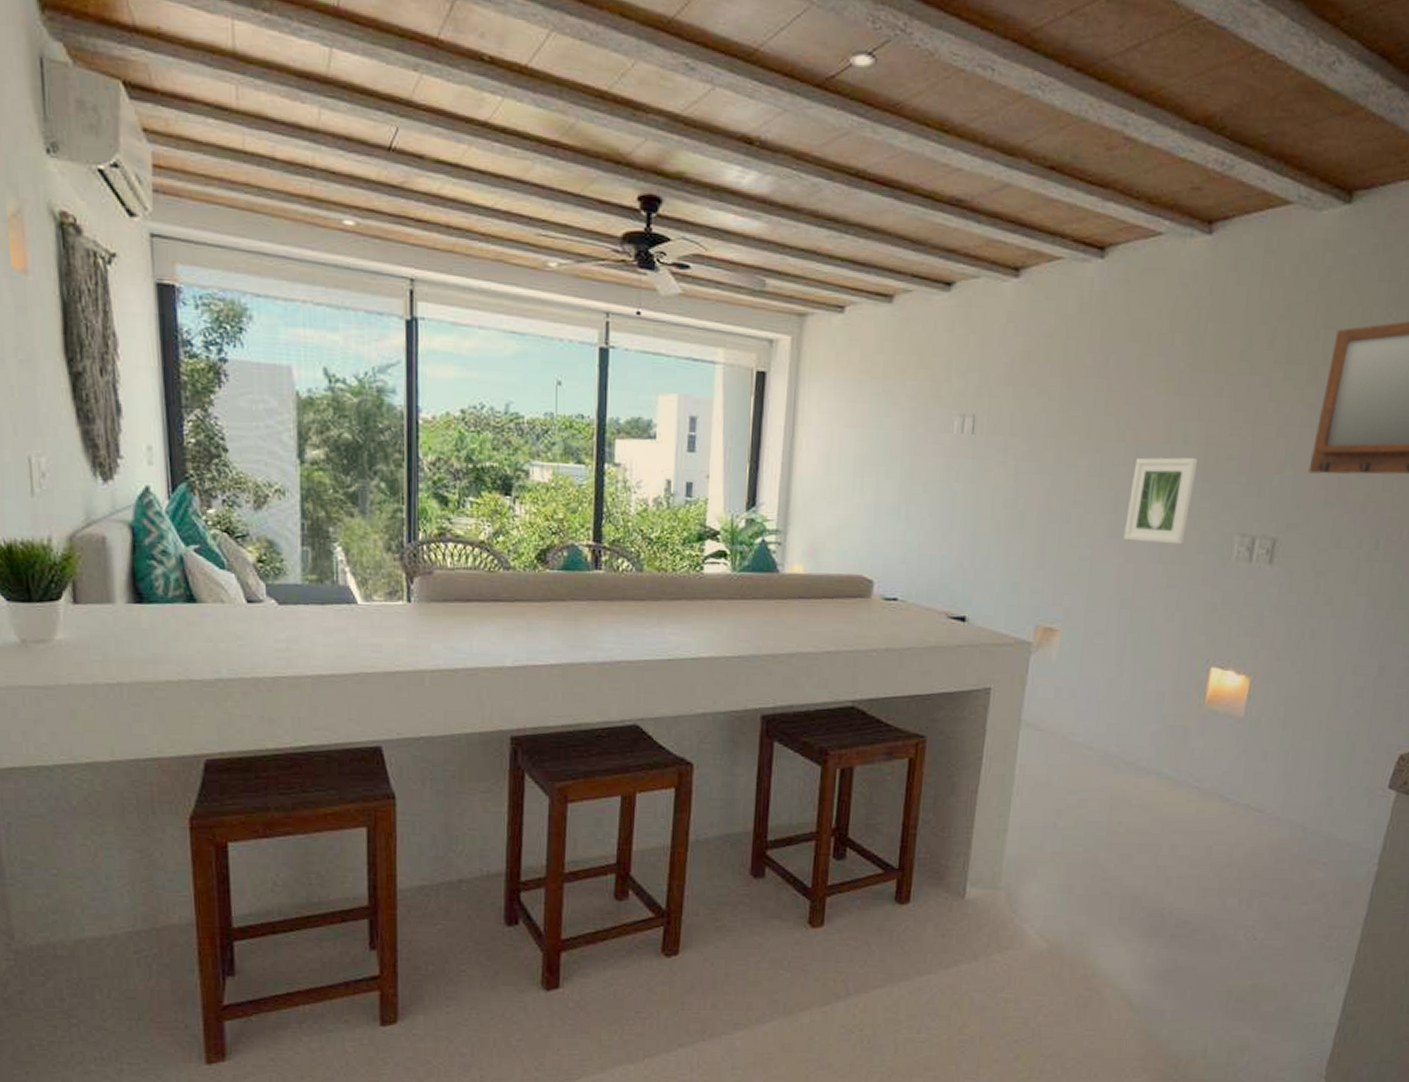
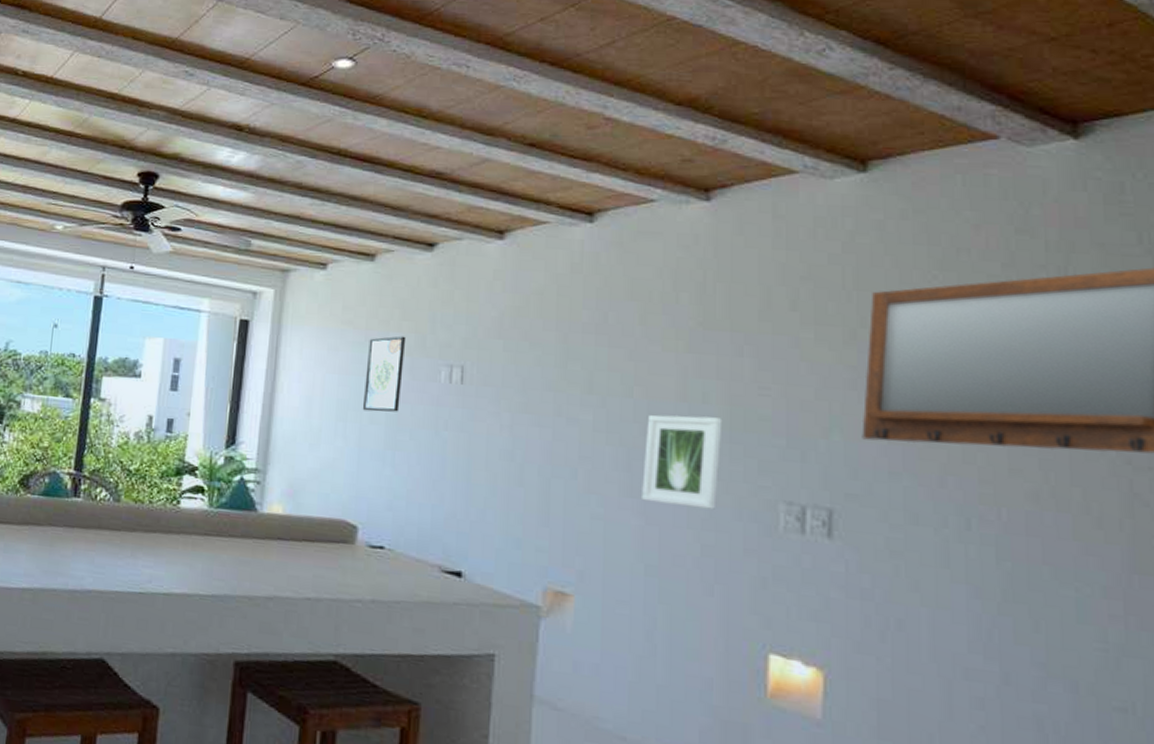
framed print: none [878,385,922,466] -> present [362,336,407,412]

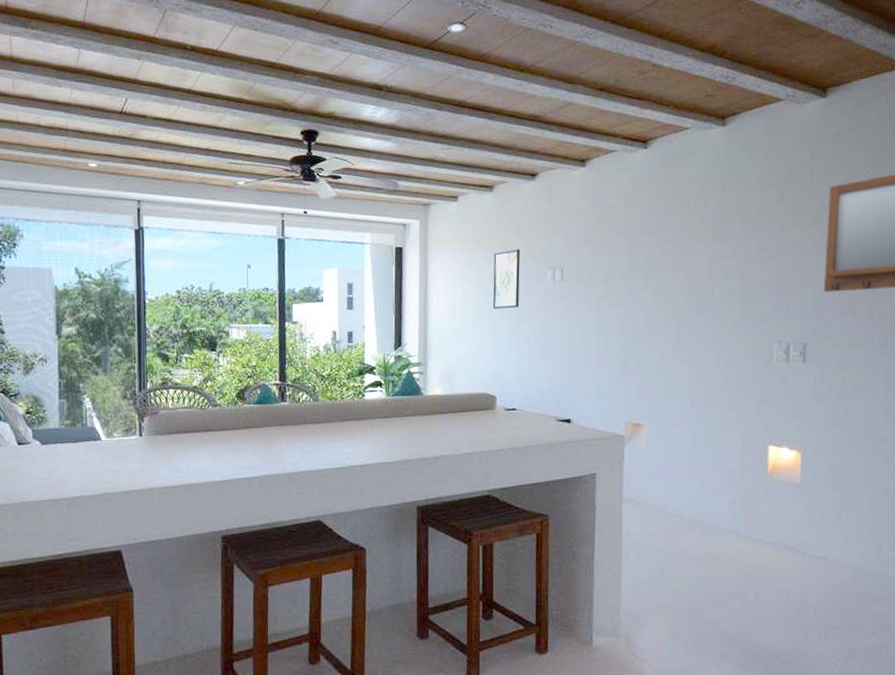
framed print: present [642,414,723,510] -> none [687,287,737,353]

